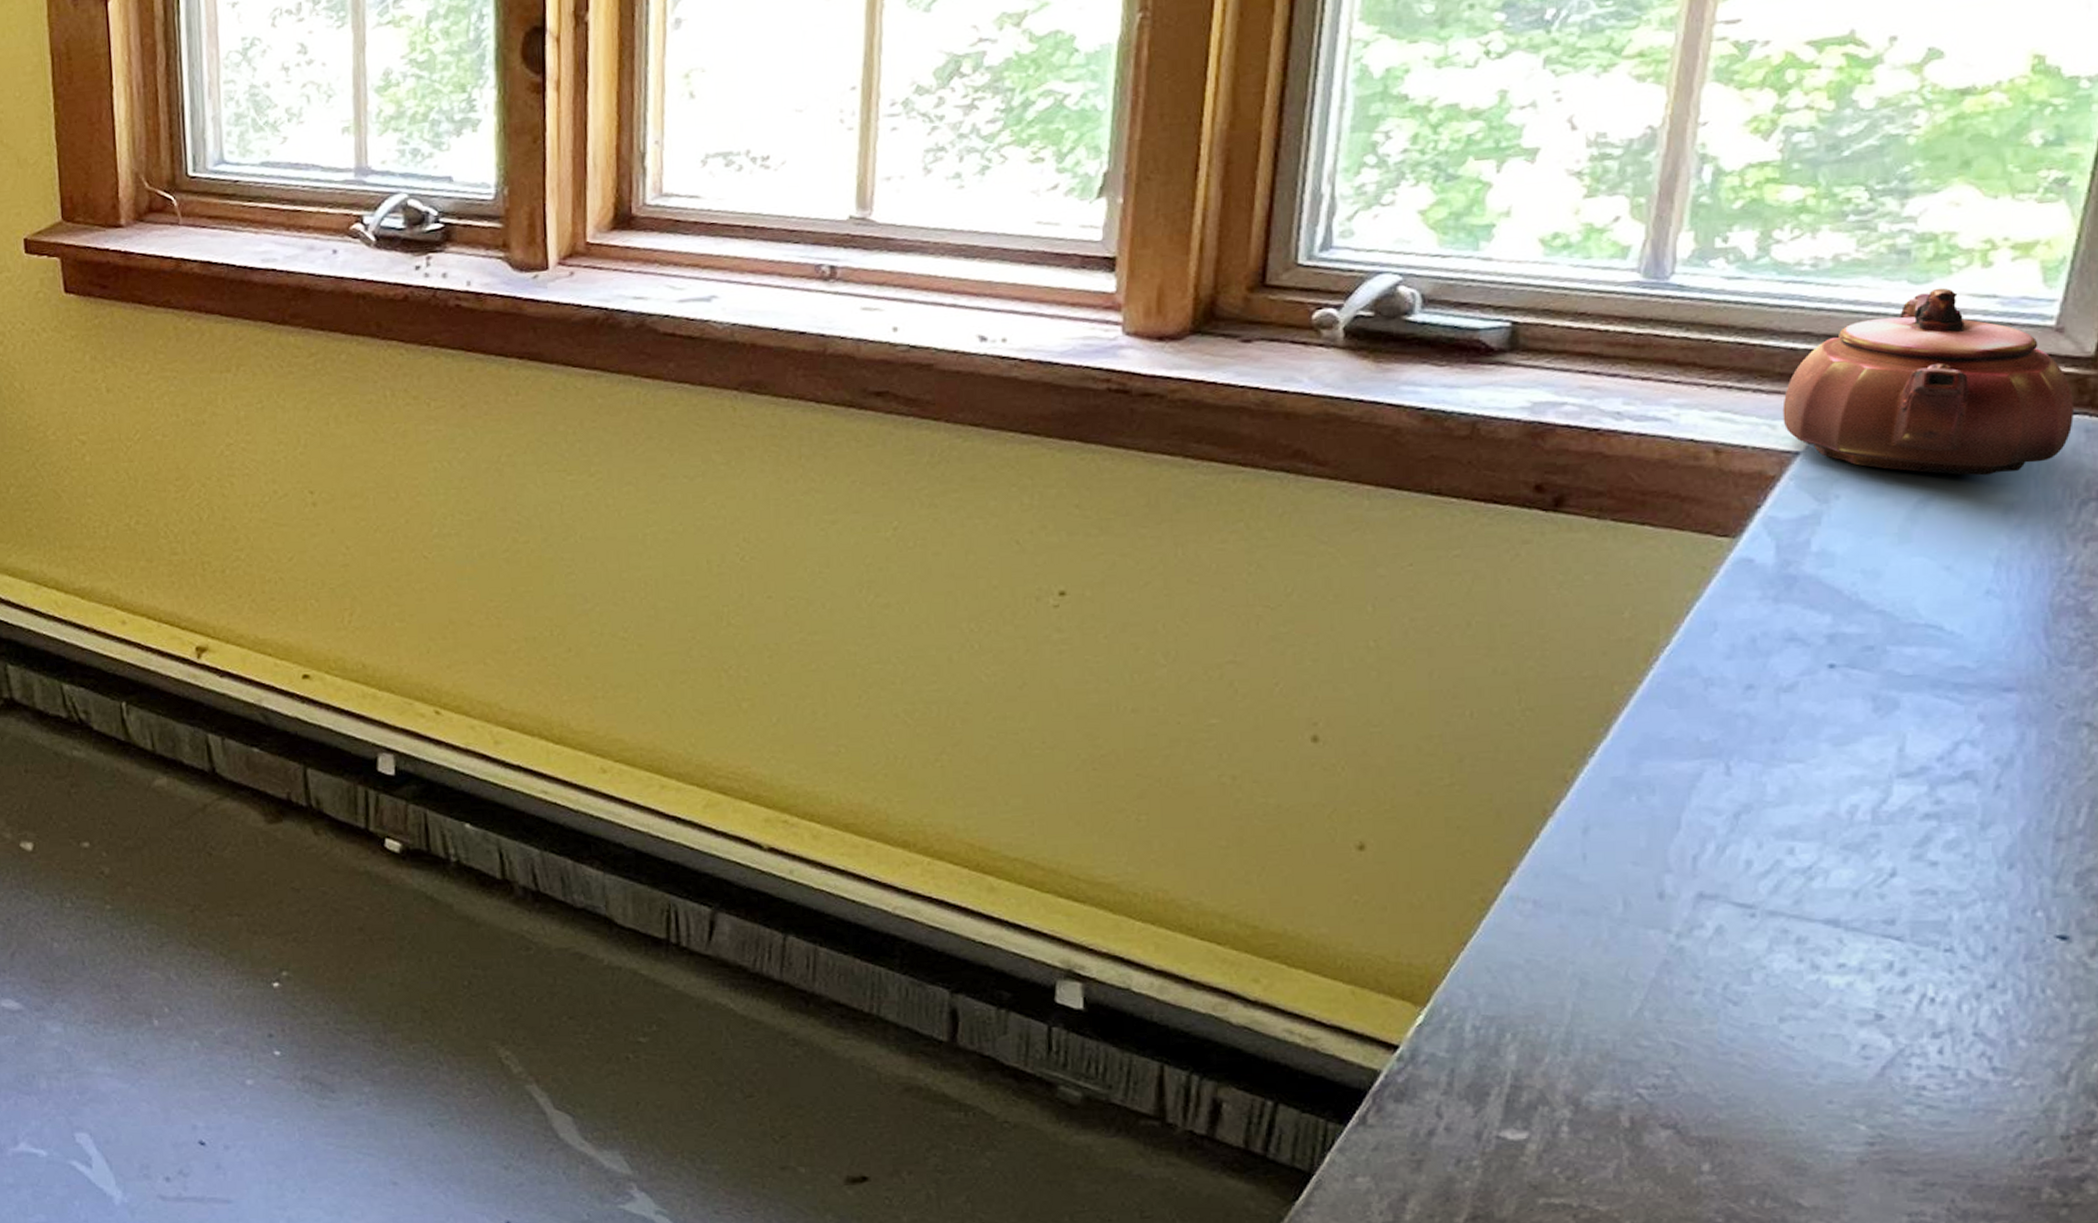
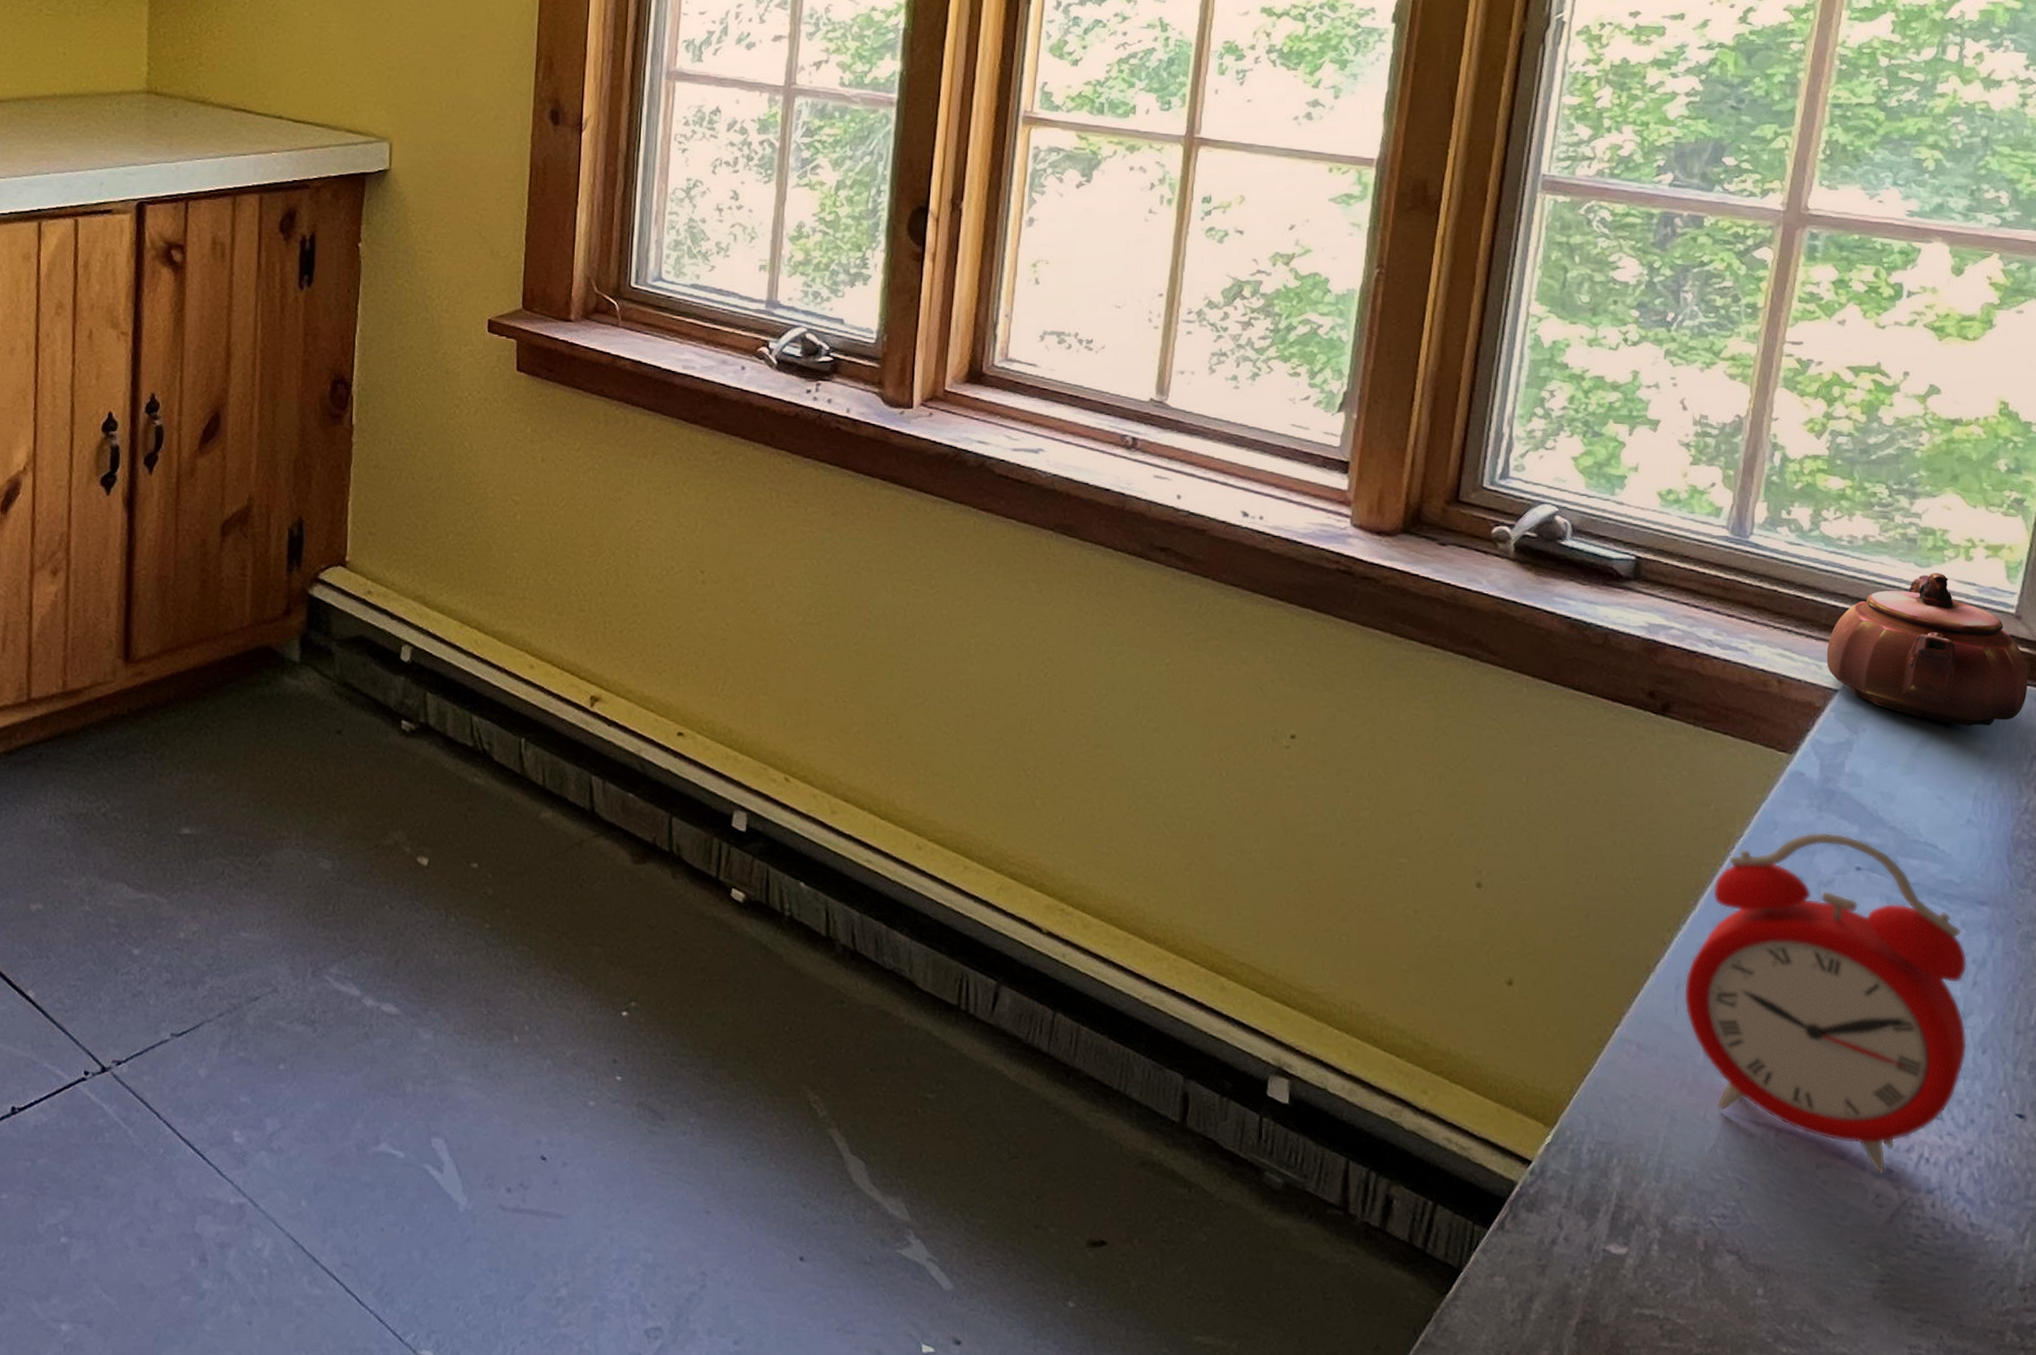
alarm clock: none [1593,626,1987,1022] -> present [1683,832,1968,1175]

